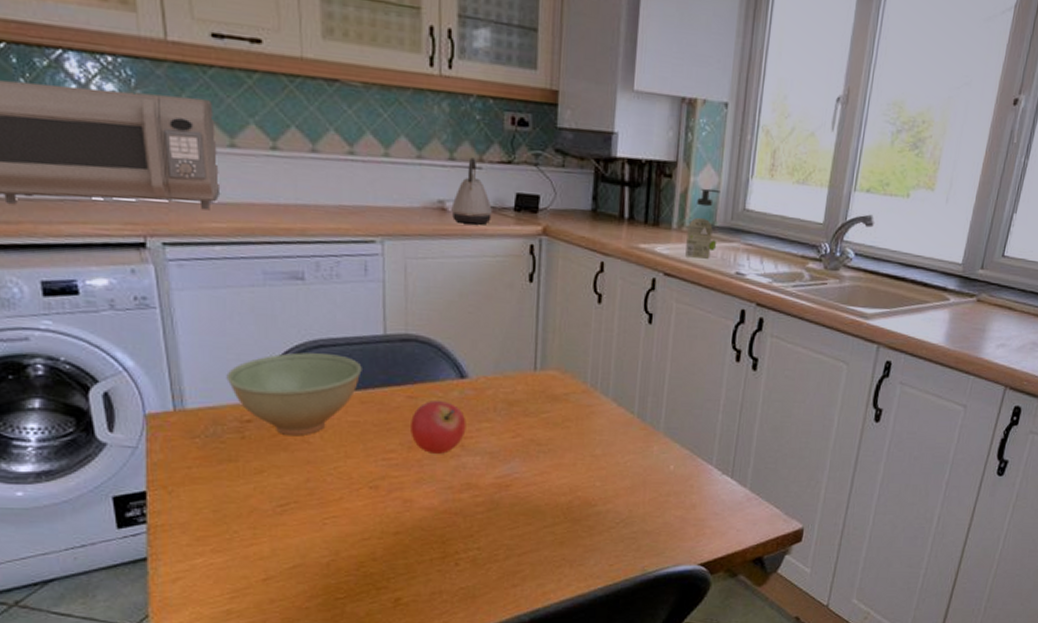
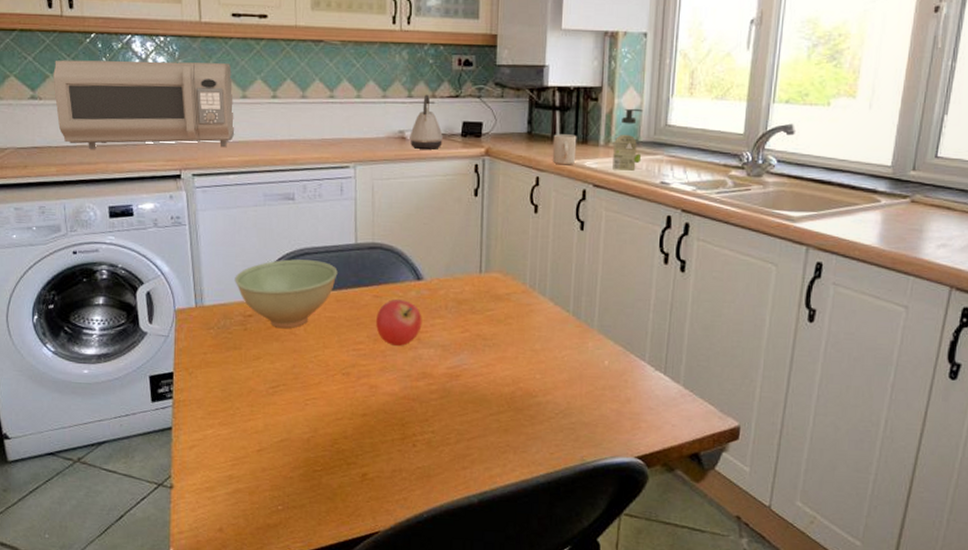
cup: none [619,213,648,250] -> present [552,134,577,165]

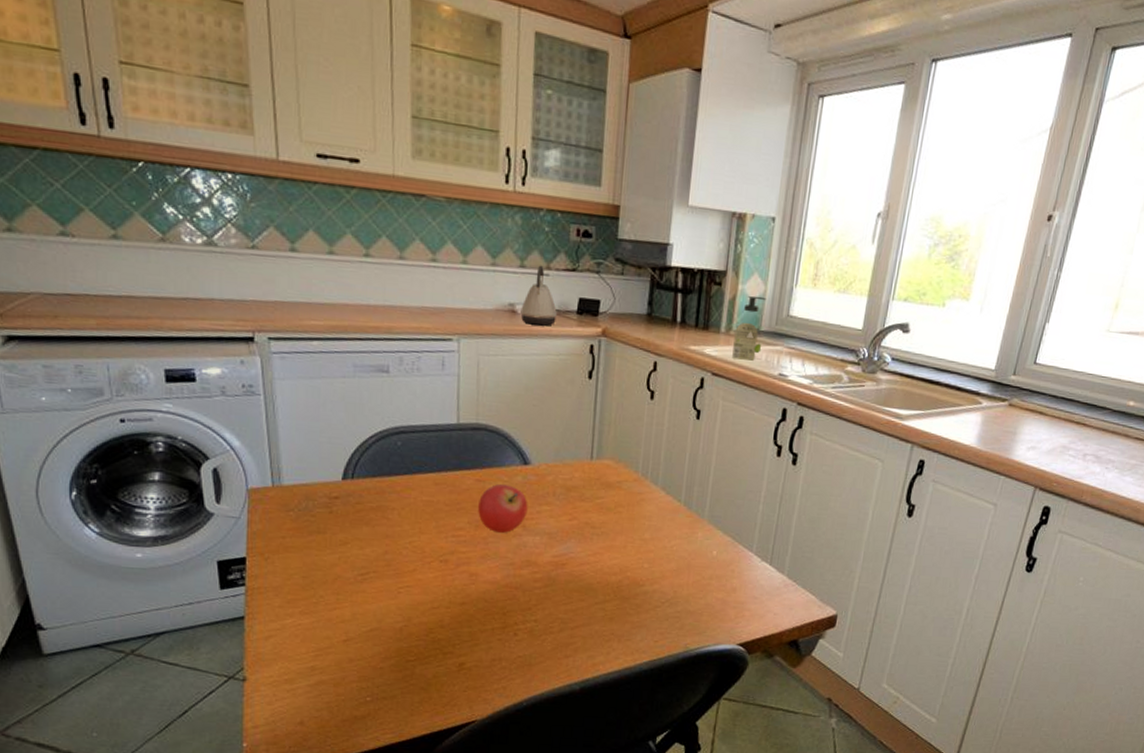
microwave: present [53,60,235,149] -> none [89,190,320,309]
bowl: present [235,259,338,328] -> none [318,437,437,512]
cup: present [552,134,577,165] -> none [671,317,698,352]

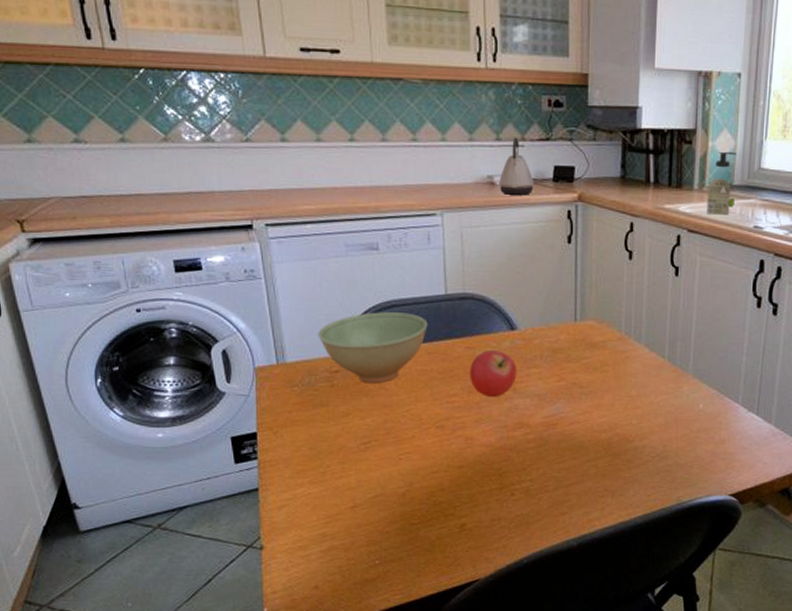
bowl: none [318,437,437,512] -> present [318,312,428,383]

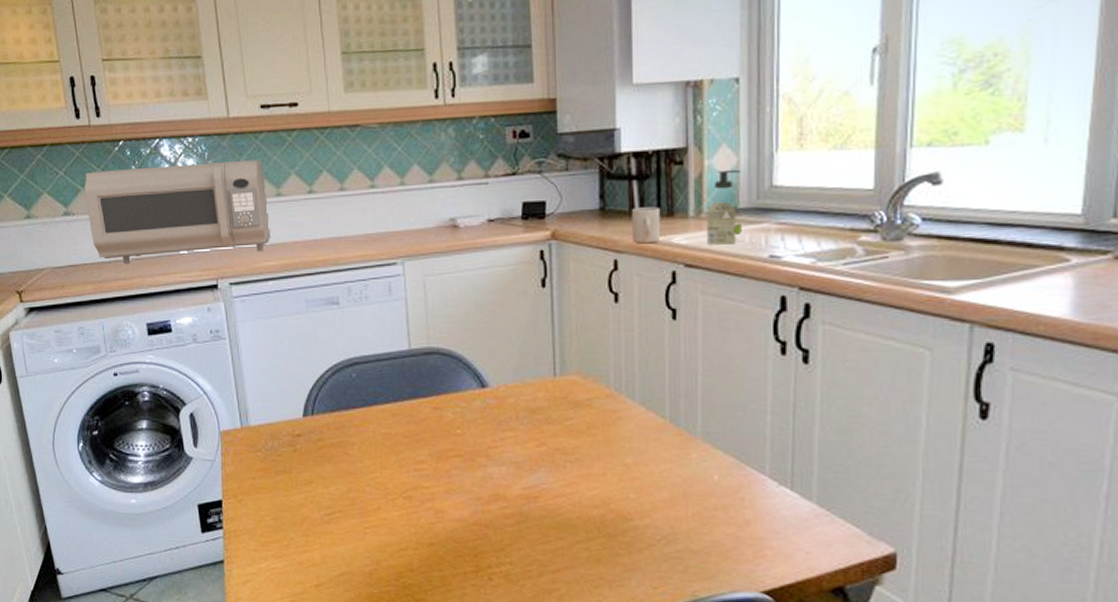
microwave: none [98,98,310,198] -> present [84,160,271,263]
bowl: present [318,312,428,383] -> none [280,371,391,448]
fruit: present [470,350,517,397] -> none [438,411,490,464]
kettle: present [499,137,535,195] -> none [462,174,502,237]
cup: none [646,178,671,210] -> present [631,207,661,244]

